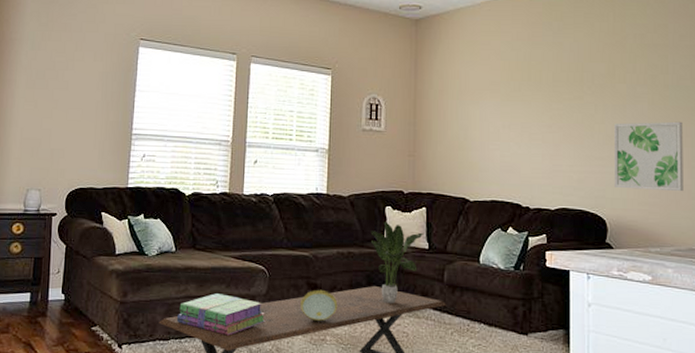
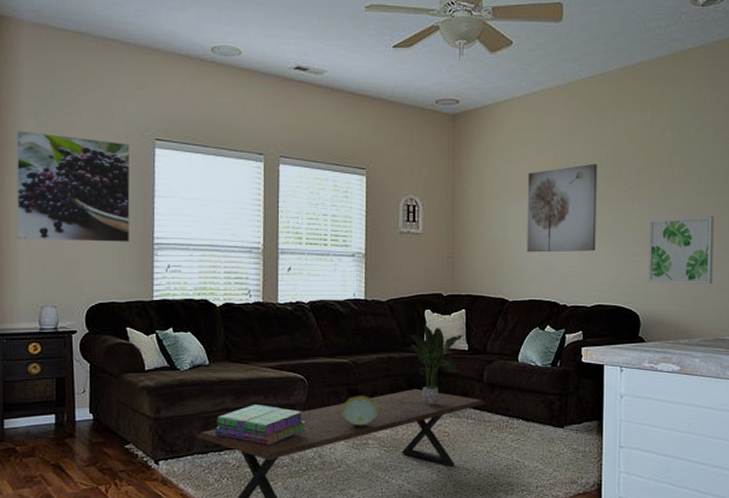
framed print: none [11,29,117,133] -> present [15,129,131,243]
wall art: none [488,67,559,154] -> present [527,163,597,253]

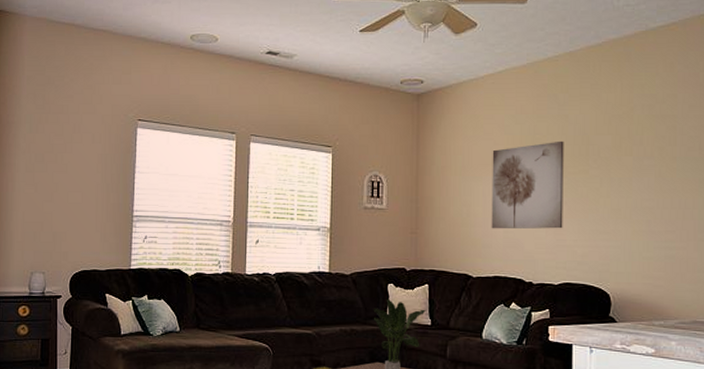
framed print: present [15,129,131,243] -> none [13,112,115,215]
wall art: present [648,216,714,285] -> none [619,194,690,265]

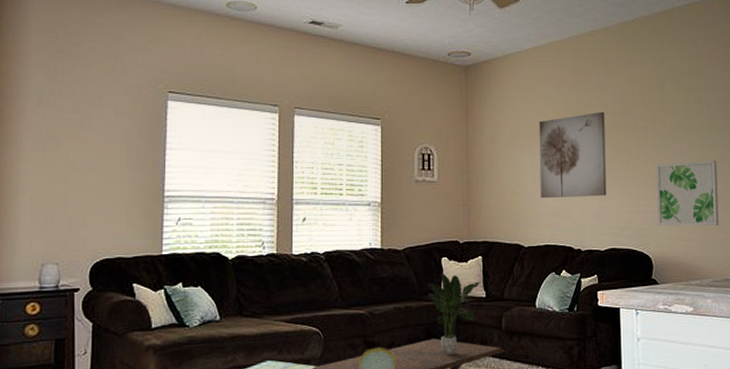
wall art: none [619,194,690,265] -> present [657,160,719,227]

